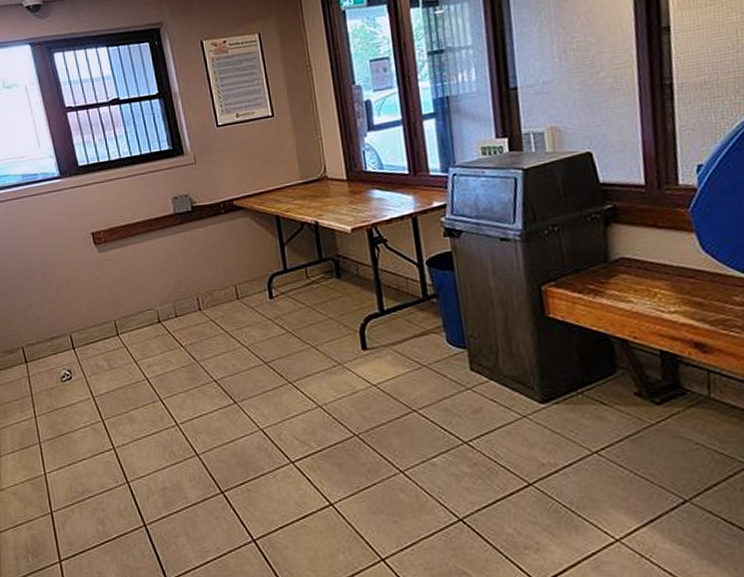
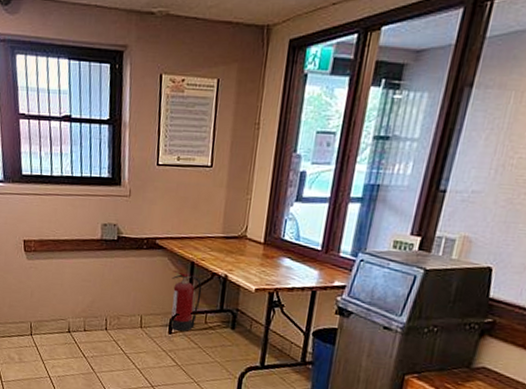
fire extinguisher: none [258,228,296,294] -> present [170,271,202,332]

